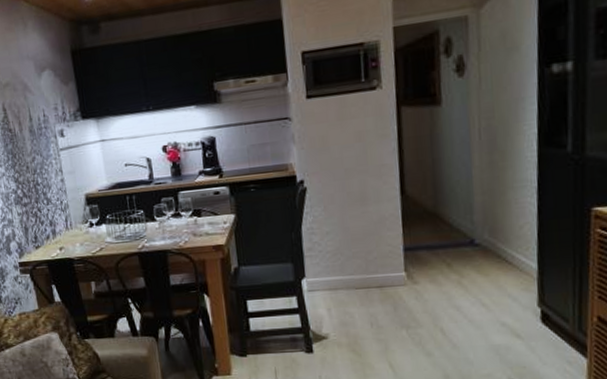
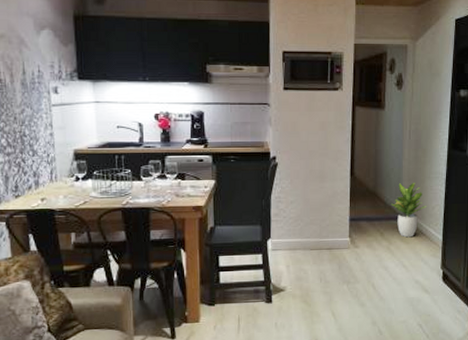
potted plant: none [458,196,511,268] -> present [390,183,427,238]

